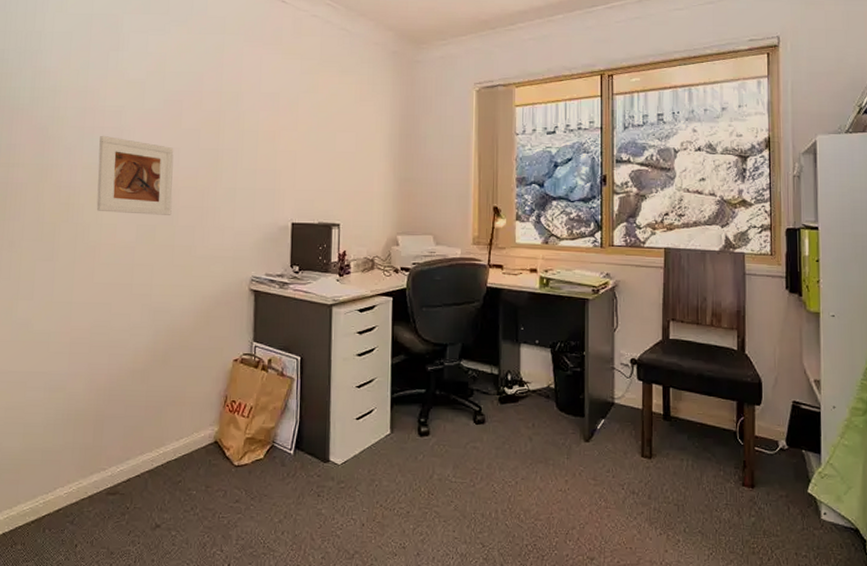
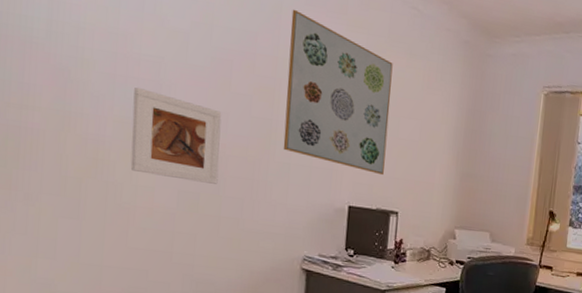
wall art: none [228,47,326,190] -> present [283,9,393,176]

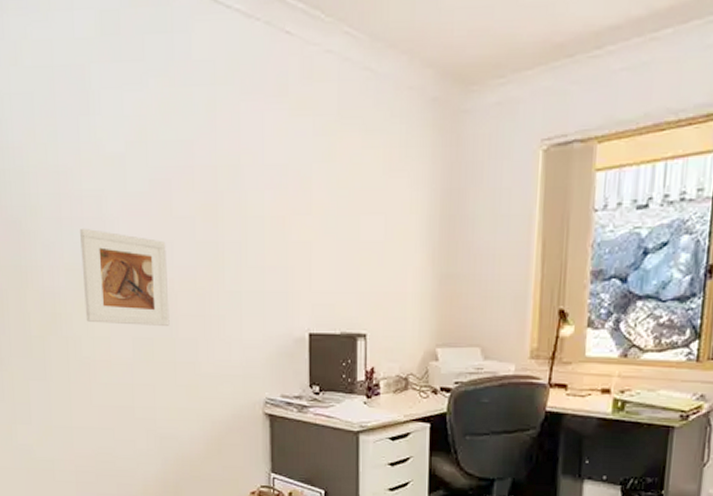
wall art: present [283,9,393,176] -> none [227,102,347,291]

